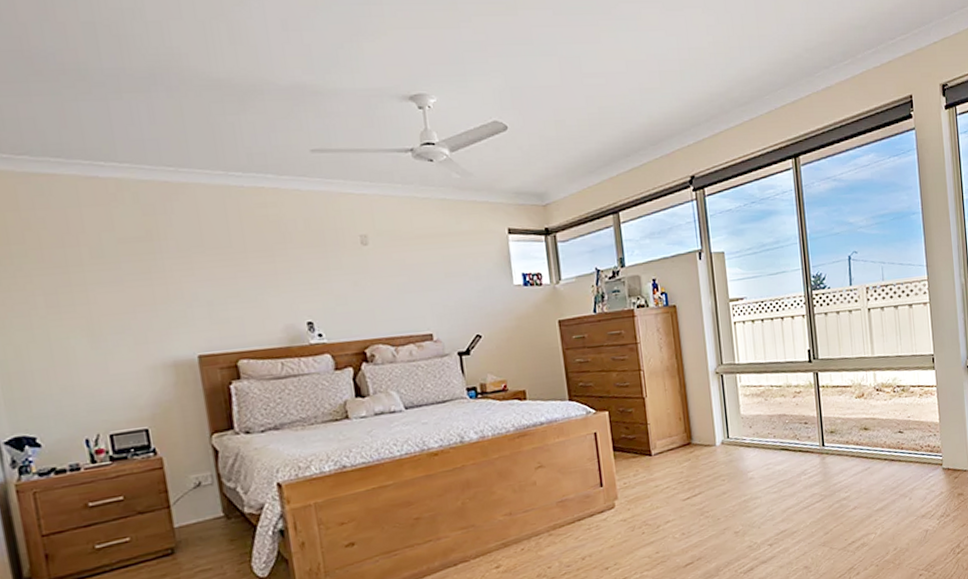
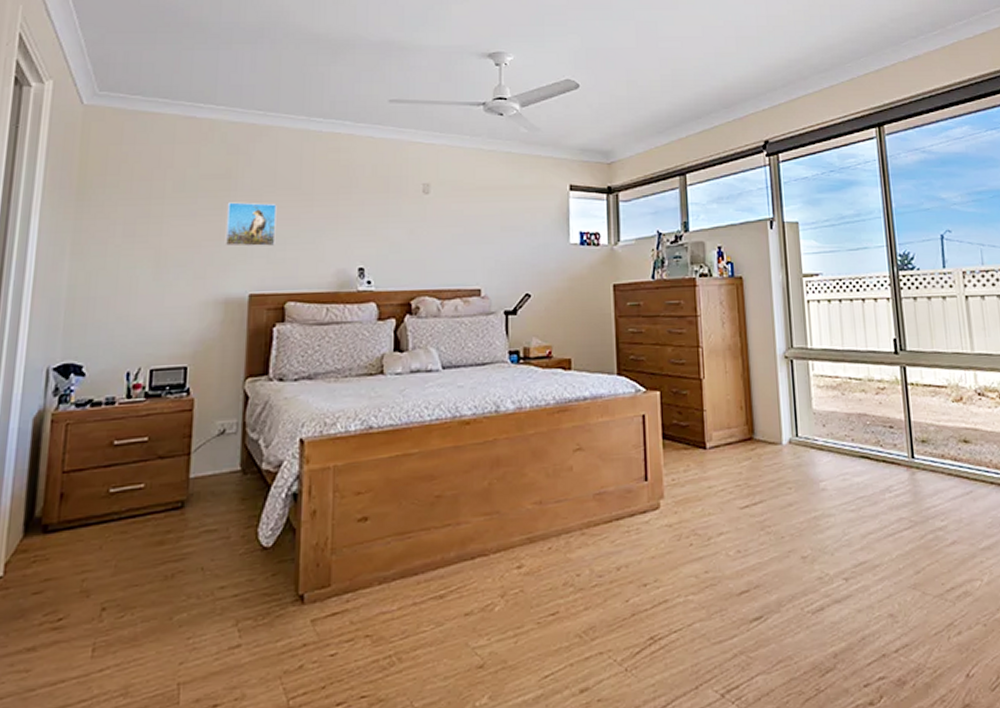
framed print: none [154,264,216,311] -> present [225,202,277,247]

